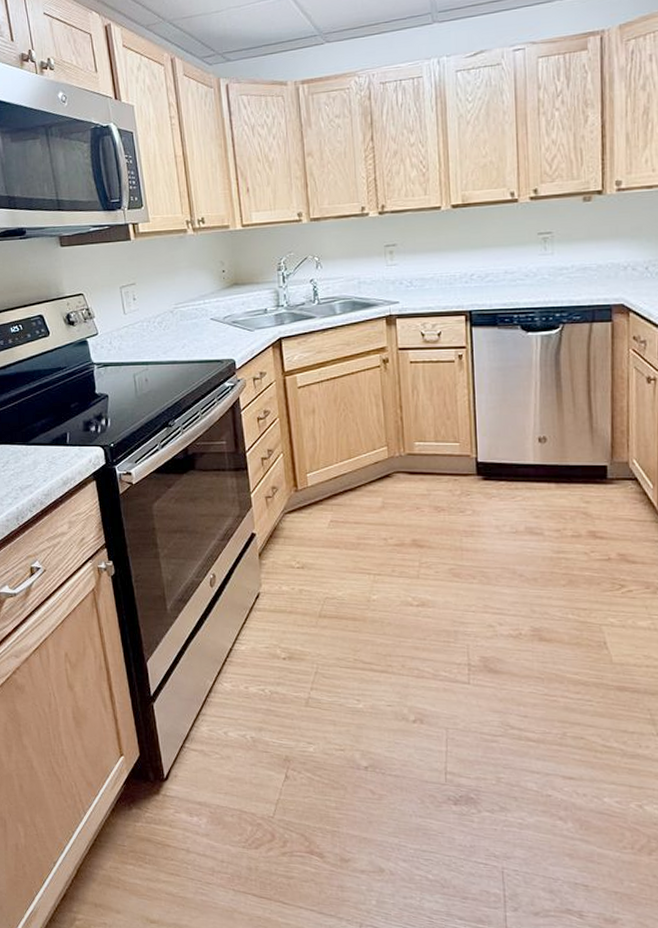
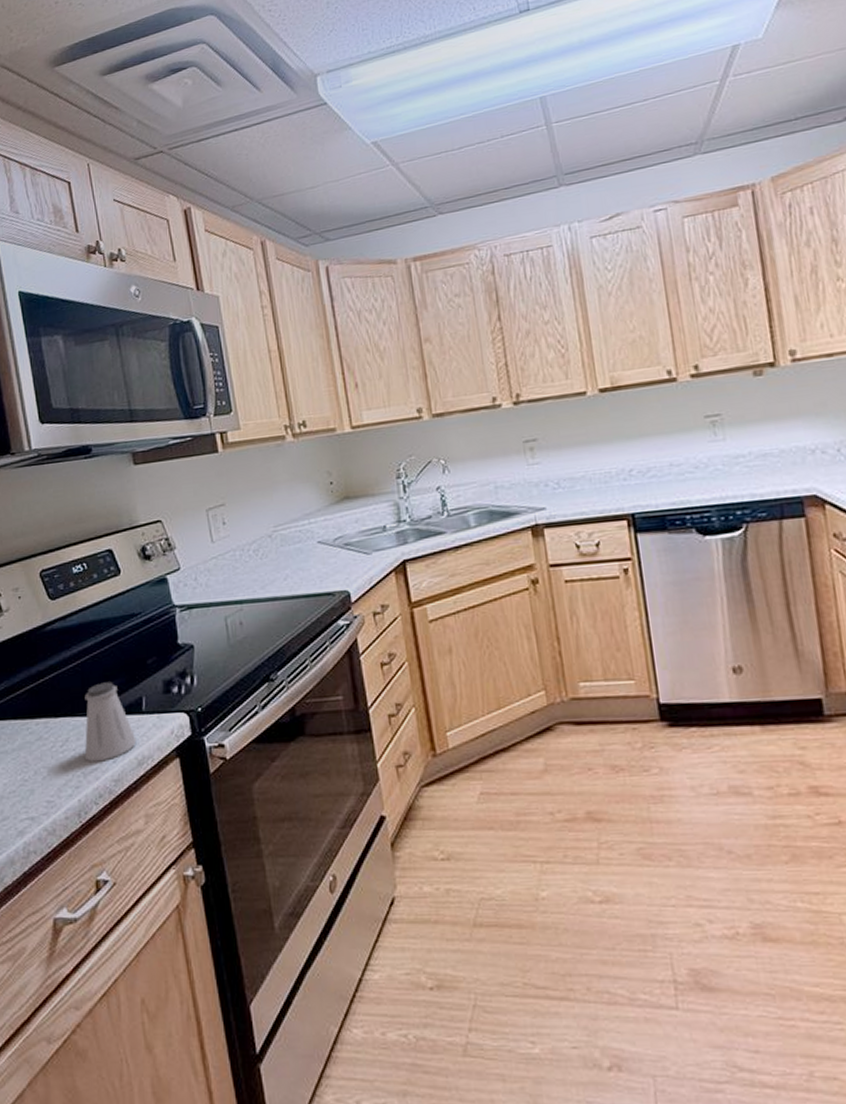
saltshaker: none [21,420,62,480] -> present [84,682,137,762]

